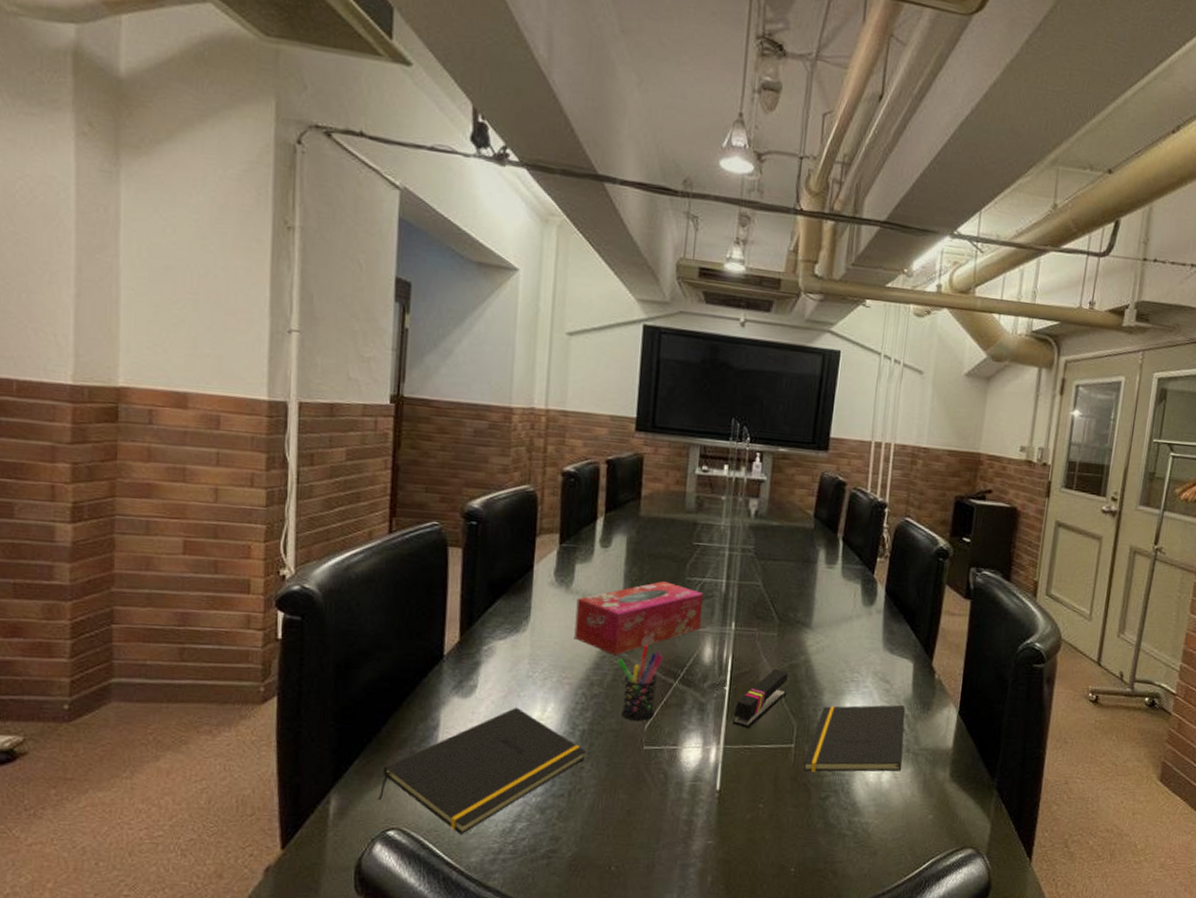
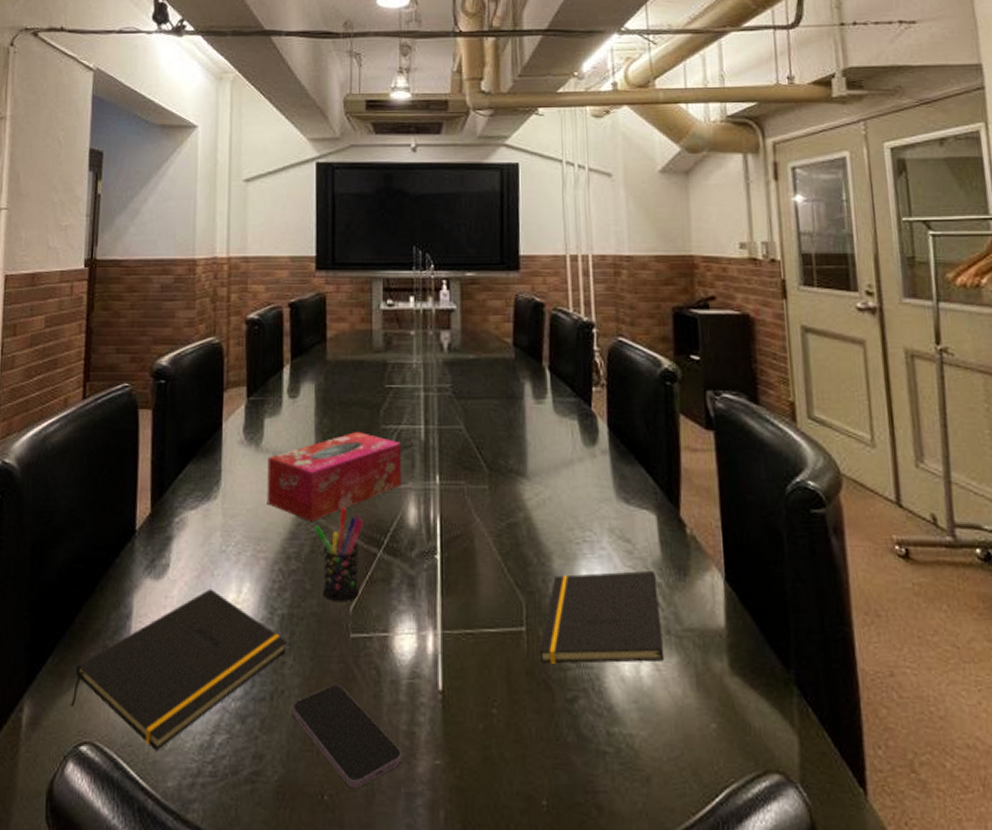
smartphone: none [587,785,680,862] -> present [292,685,401,789]
stapler: present [733,668,788,728] -> none [449,529,509,607]

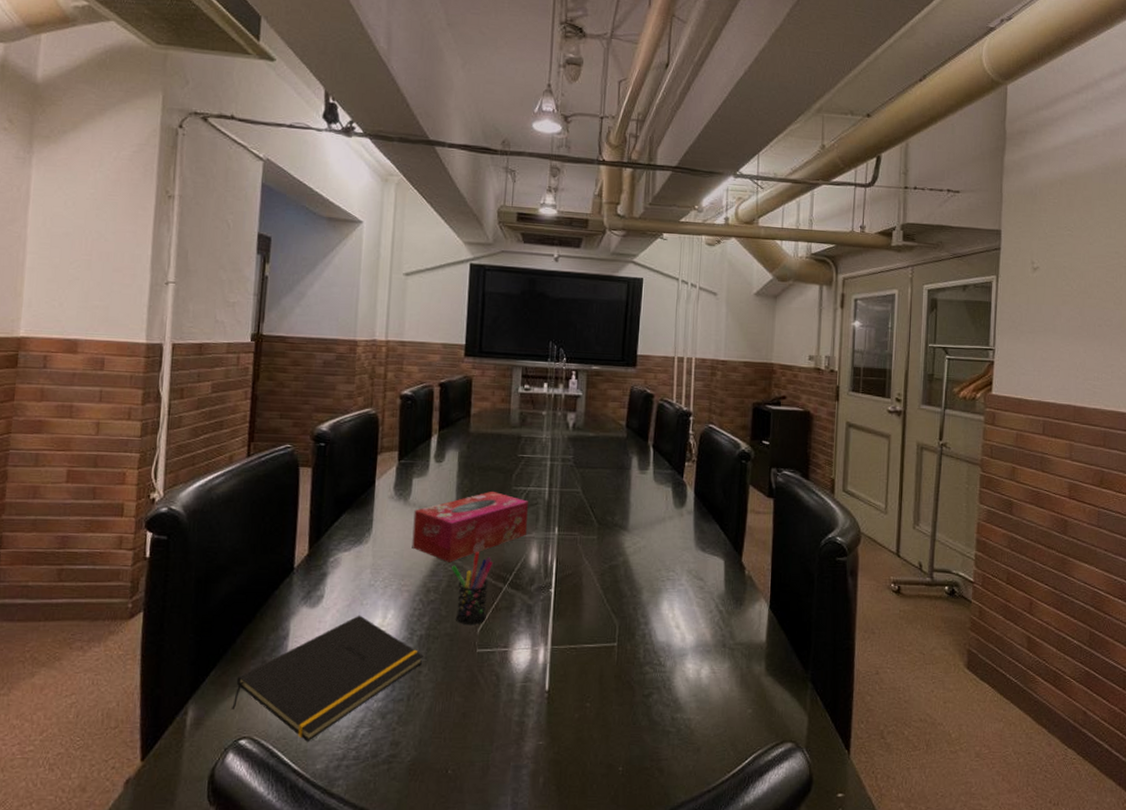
smartphone: present [292,685,401,789] -> none [425,688,512,764]
notepad: present [539,570,665,664] -> none [626,601,720,670]

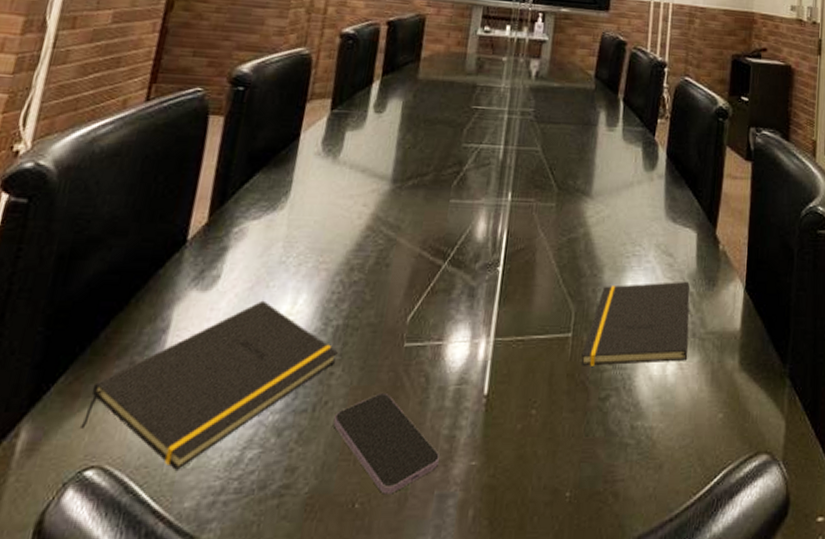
tissue box: present [412,492,528,562] -> none [337,149,480,234]
smartphone: none [425,688,512,764] -> present [333,394,440,495]
pen holder: present [452,552,493,624] -> none [382,221,433,311]
notepad: none [626,601,720,670] -> present [581,281,690,366]

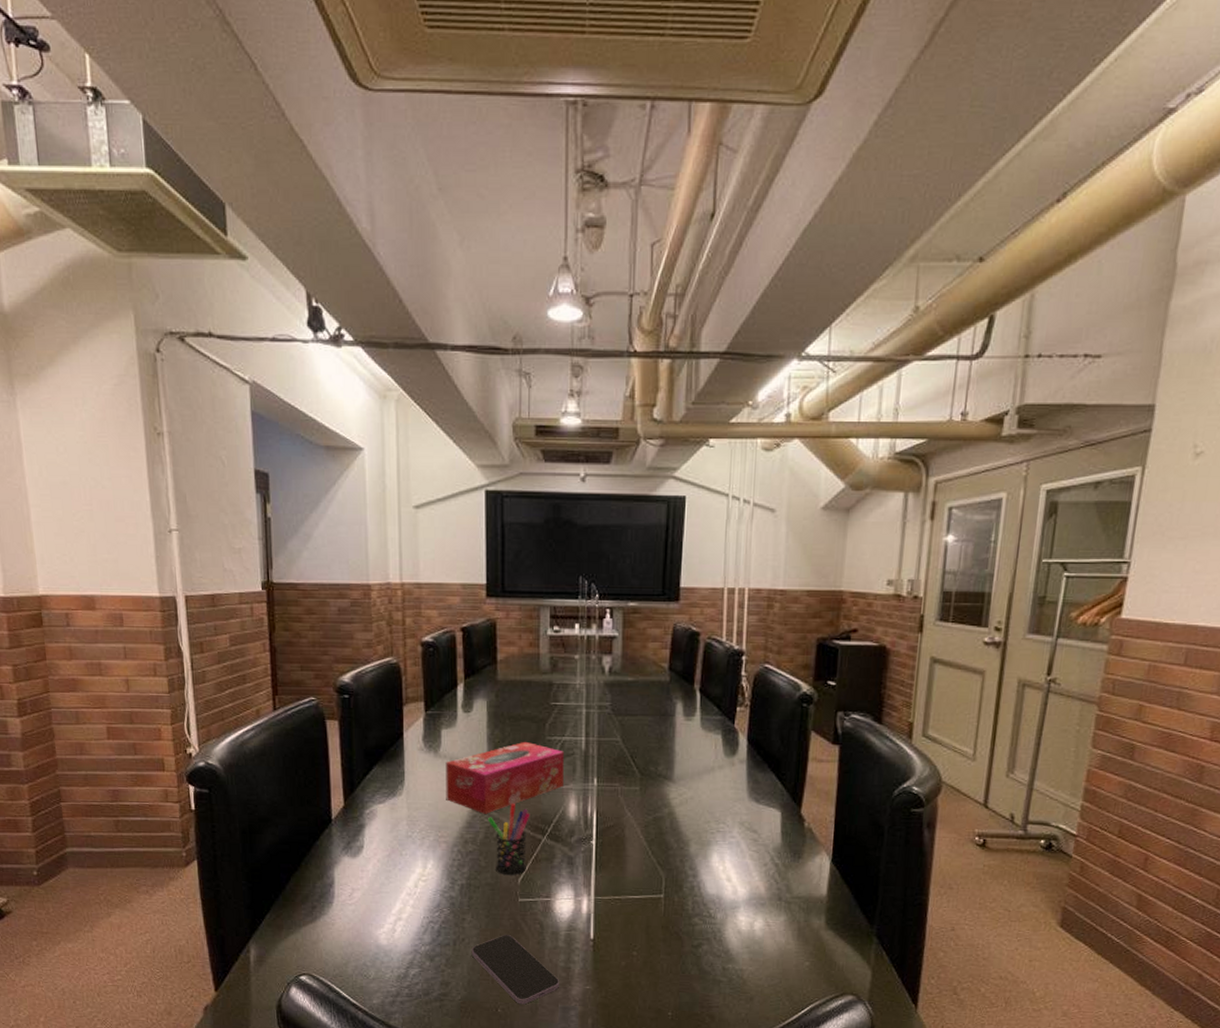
notepad: present [80,300,338,470] -> none [289,865,466,979]
tissue box: none [337,149,480,234] -> present [445,742,564,814]
pen holder: none [382,221,433,311] -> present [488,804,531,875]
notepad: present [581,281,690,366] -> none [674,853,775,921]

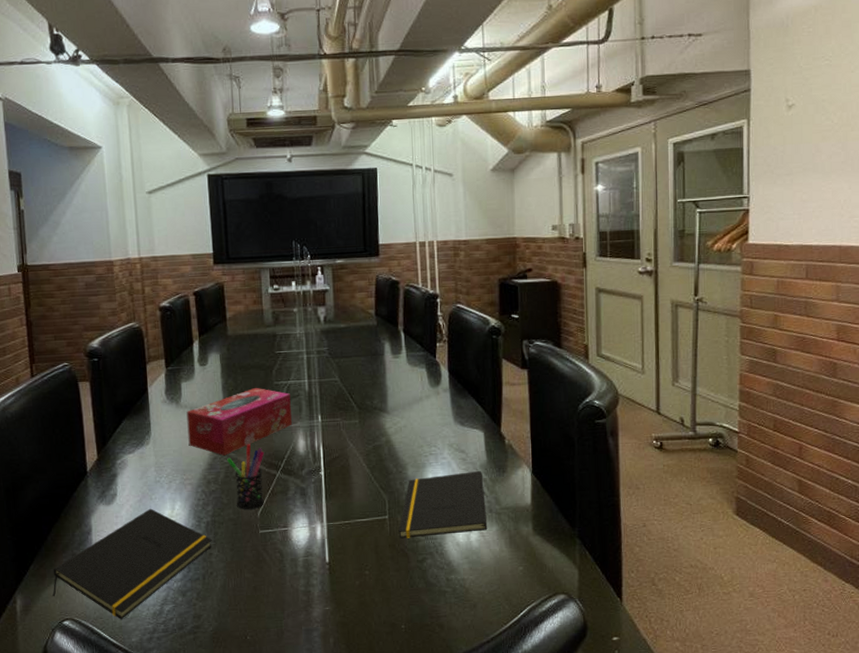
notepad: none [289,865,466,979] -> present [52,508,212,619]
smartphone: present [471,935,559,1005] -> none [219,565,301,630]
notepad: none [674,853,775,921] -> present [398,470,488,539]

